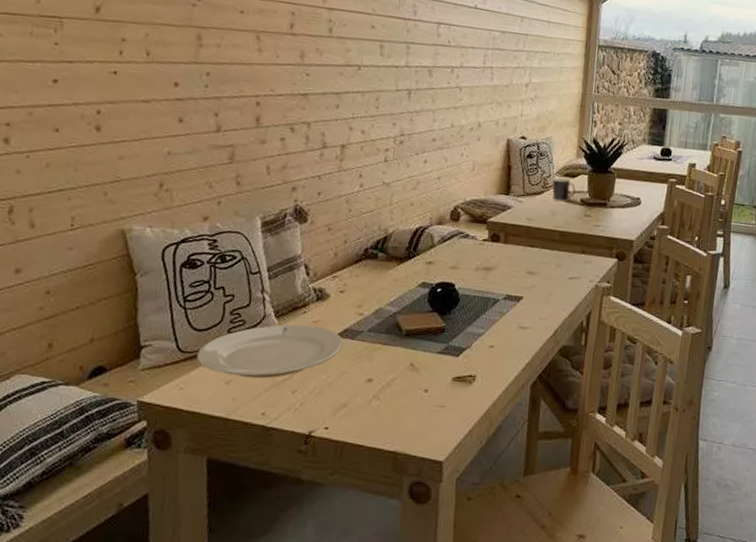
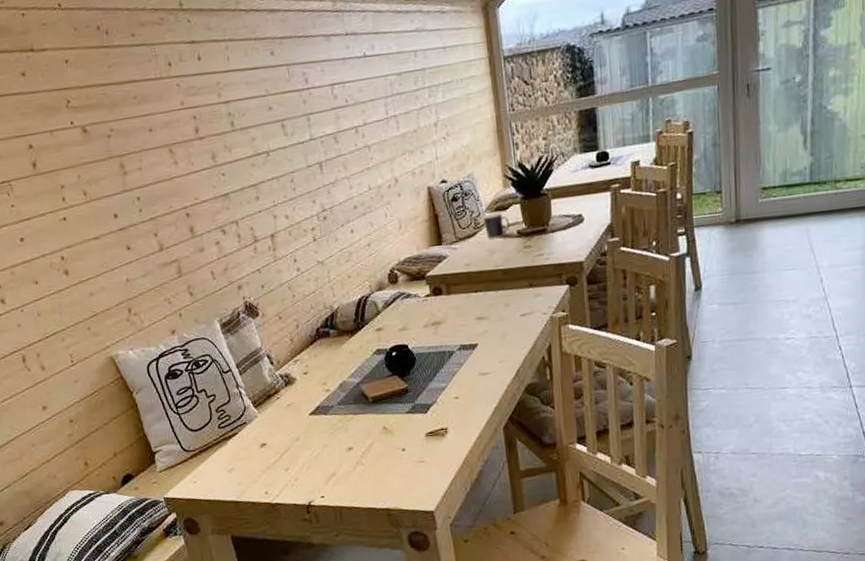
plate: present [197,324,344,379] -> none [199,409,319,464]

